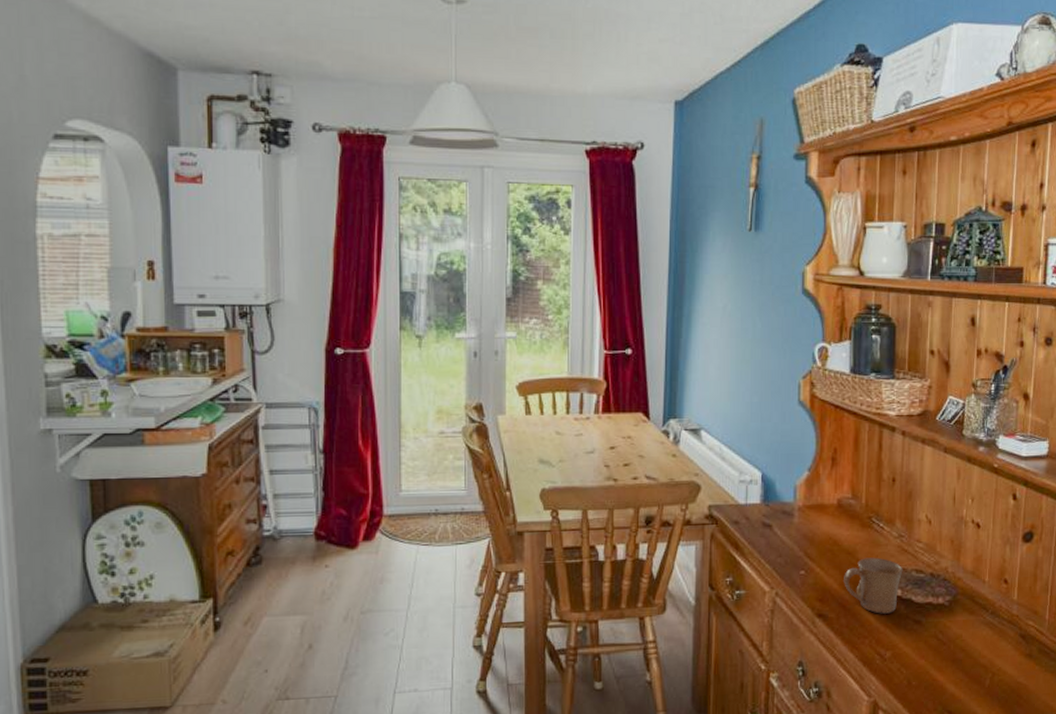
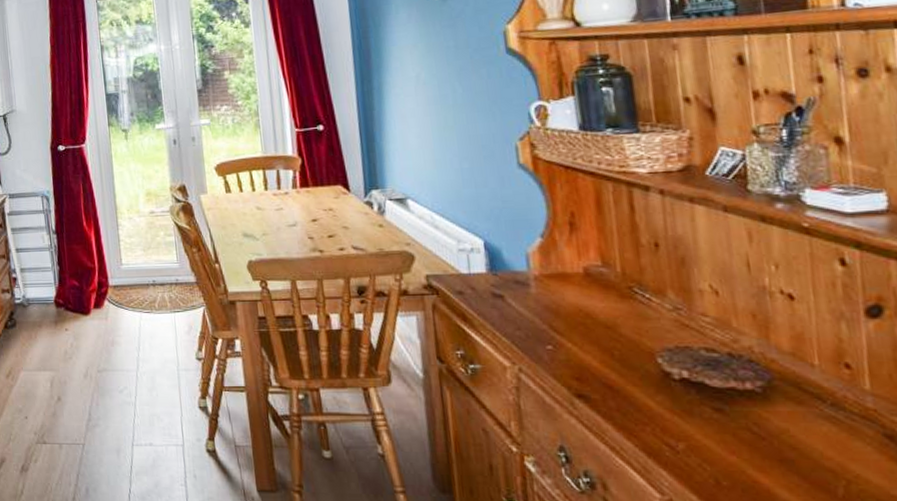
mug: present [844,557,903,614] -> none [605,332,687,398]

